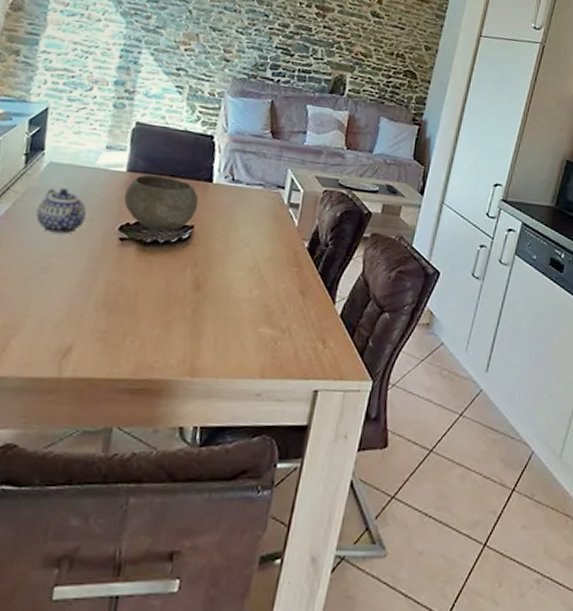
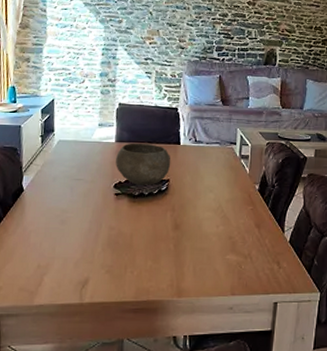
teapot: present [36,188,87,234] -> none [53,159,89,194]

